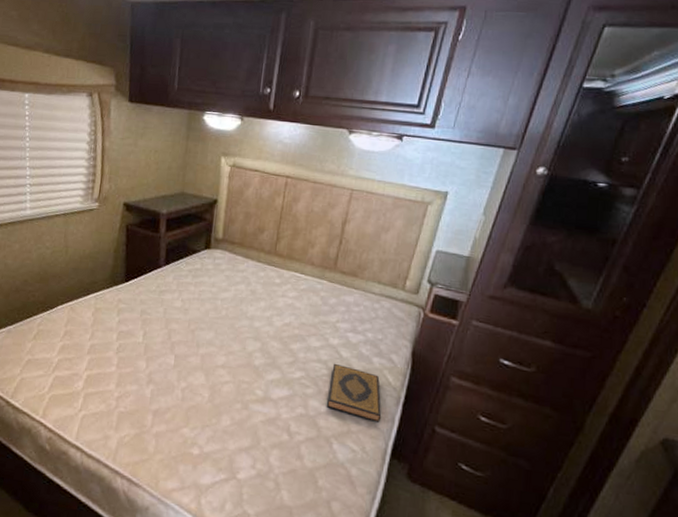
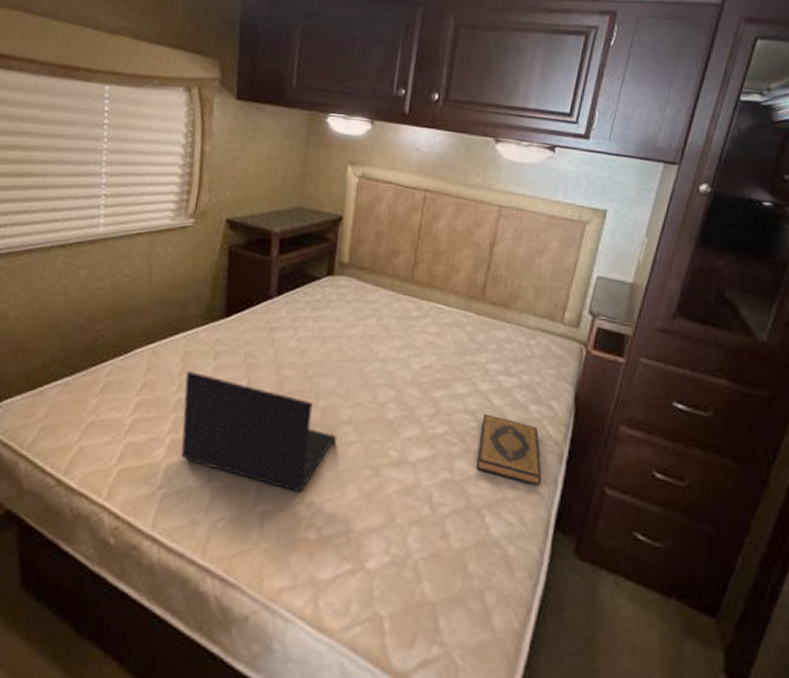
laptop: none [95,323,213,418] -> present [181,371,336,492]

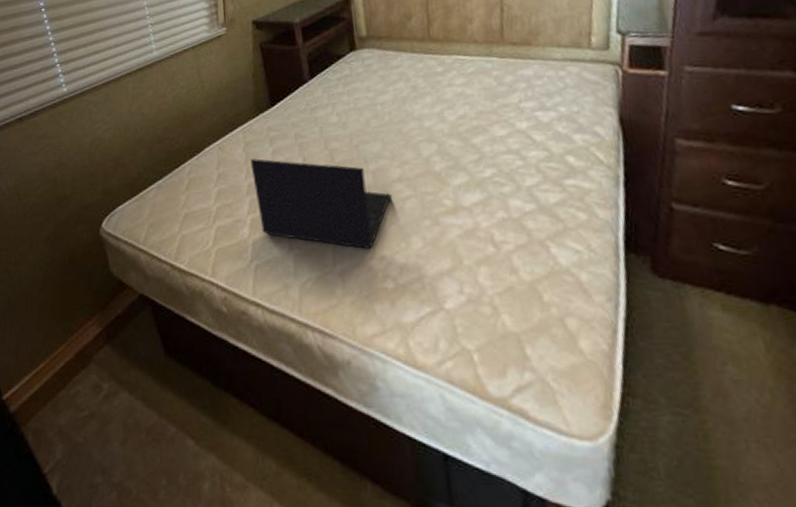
hardback book: present [477,413,542,486] -> none [527,150,602,212]

